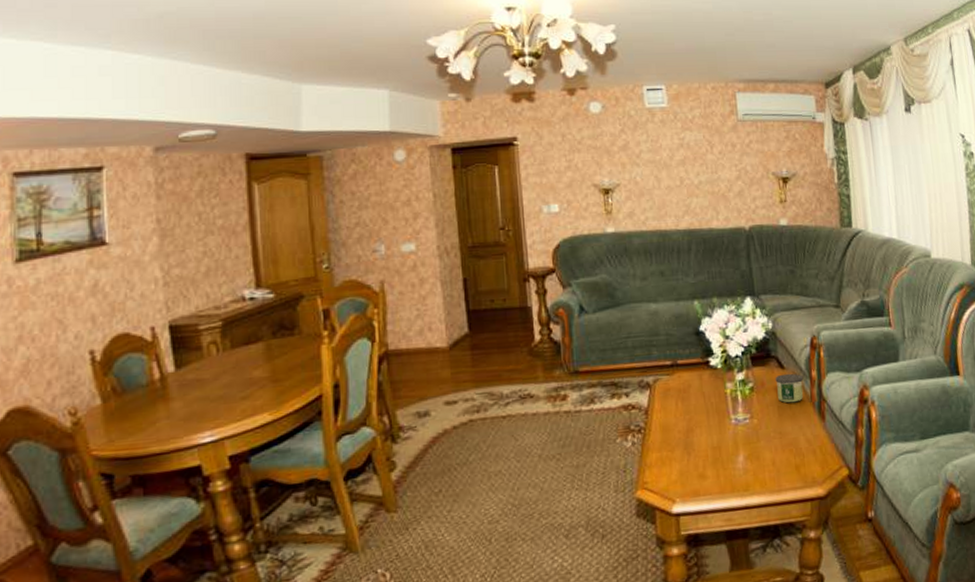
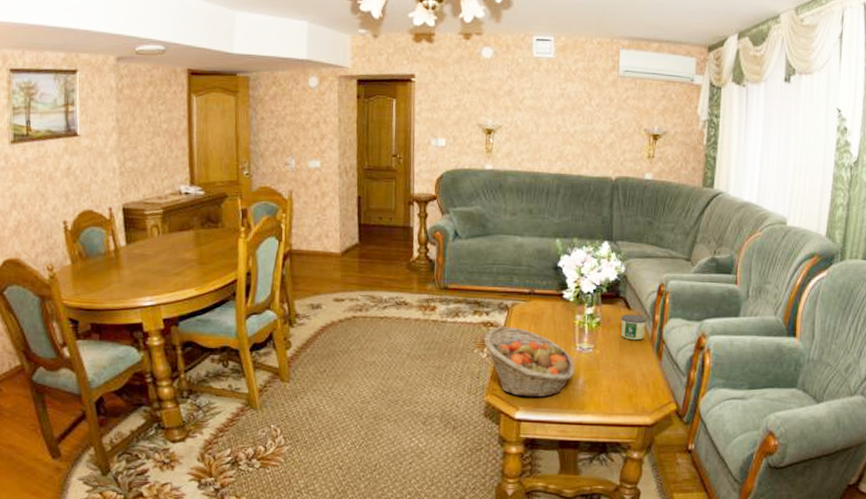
fruit basket: none [626,406,734,486] -> present [483,326,575,398]

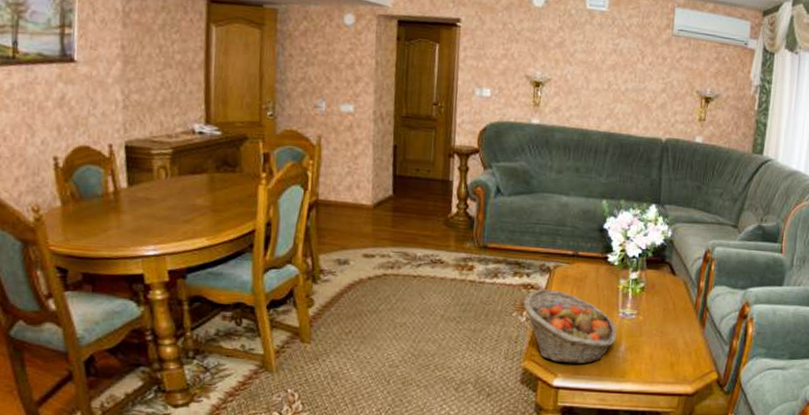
candle: present [621,314,647,341] -> none [665,280,692,307]

